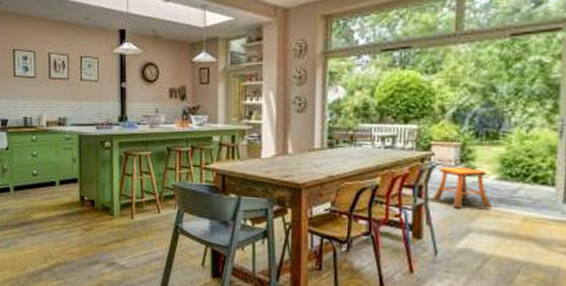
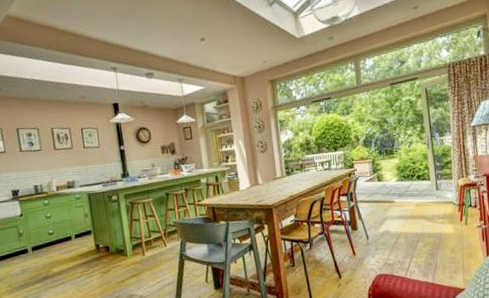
stool: present [432,166,494,209] -> none [360,175,397,205]

